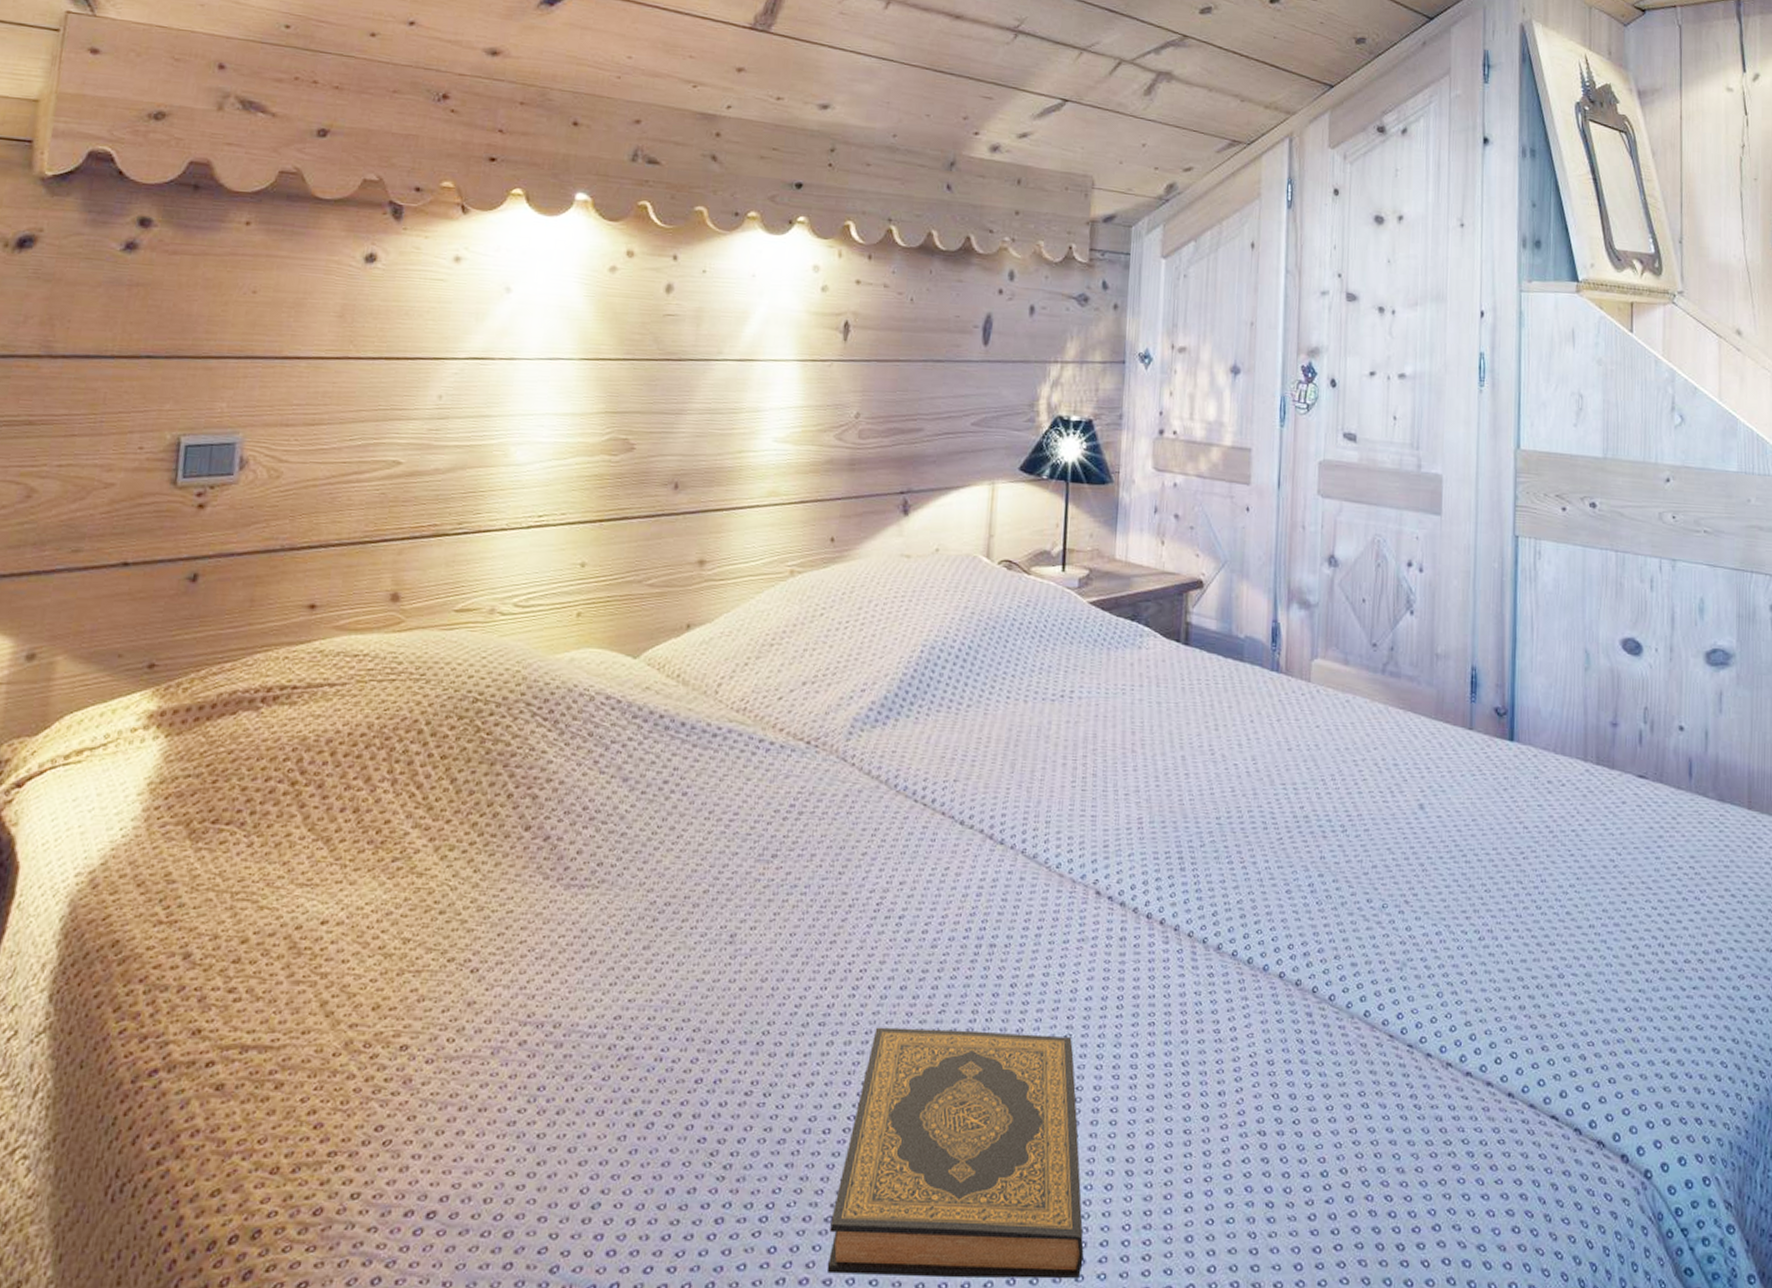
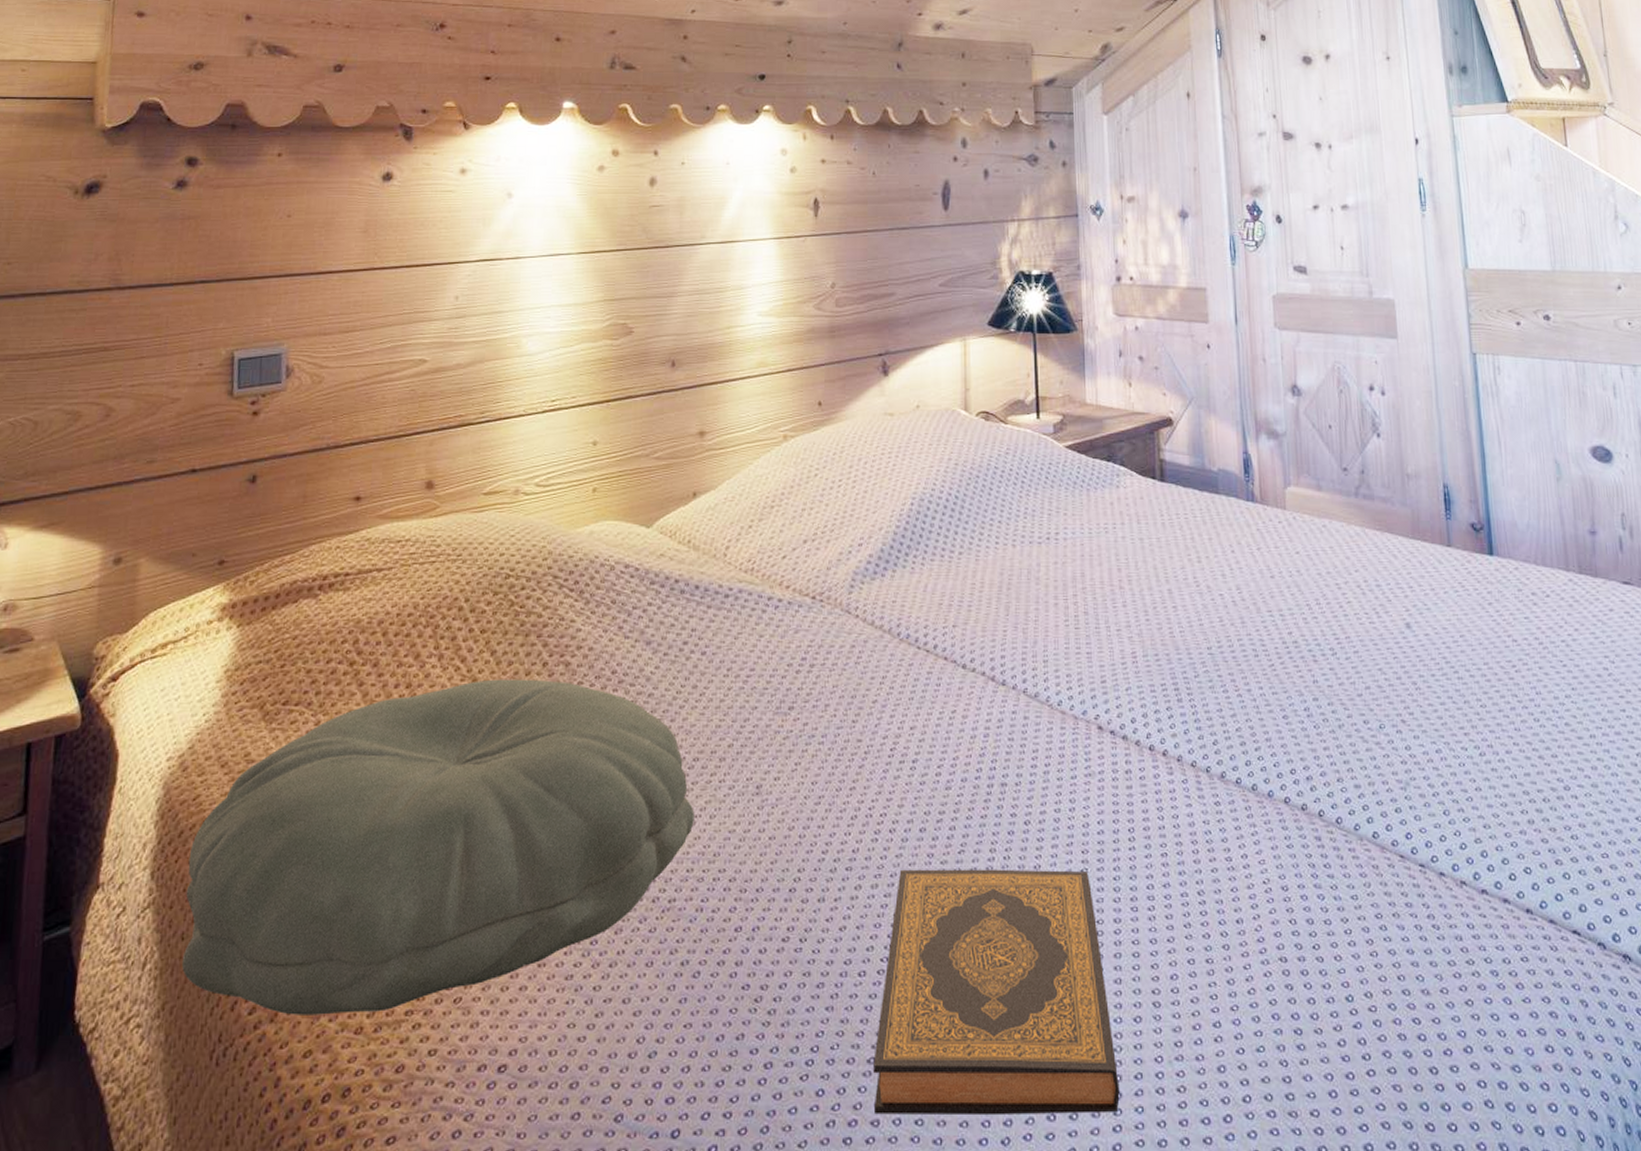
pillow: none [78,808,662,1153] -> present [181,679,695,1015]

